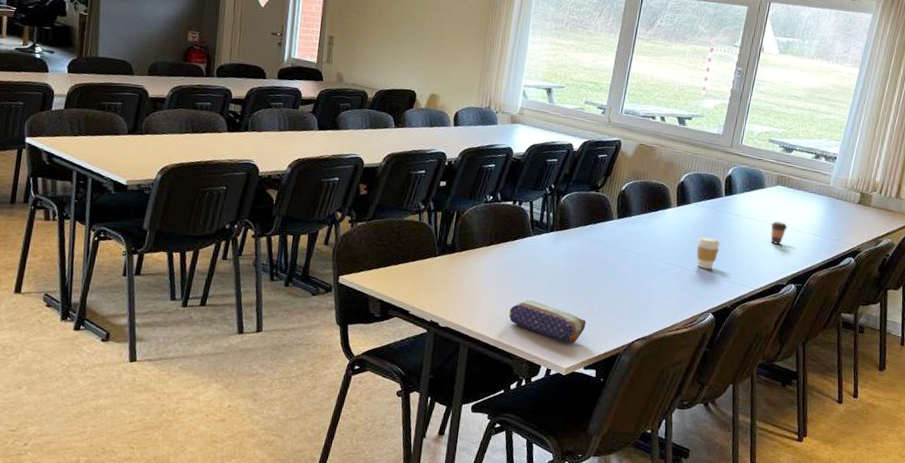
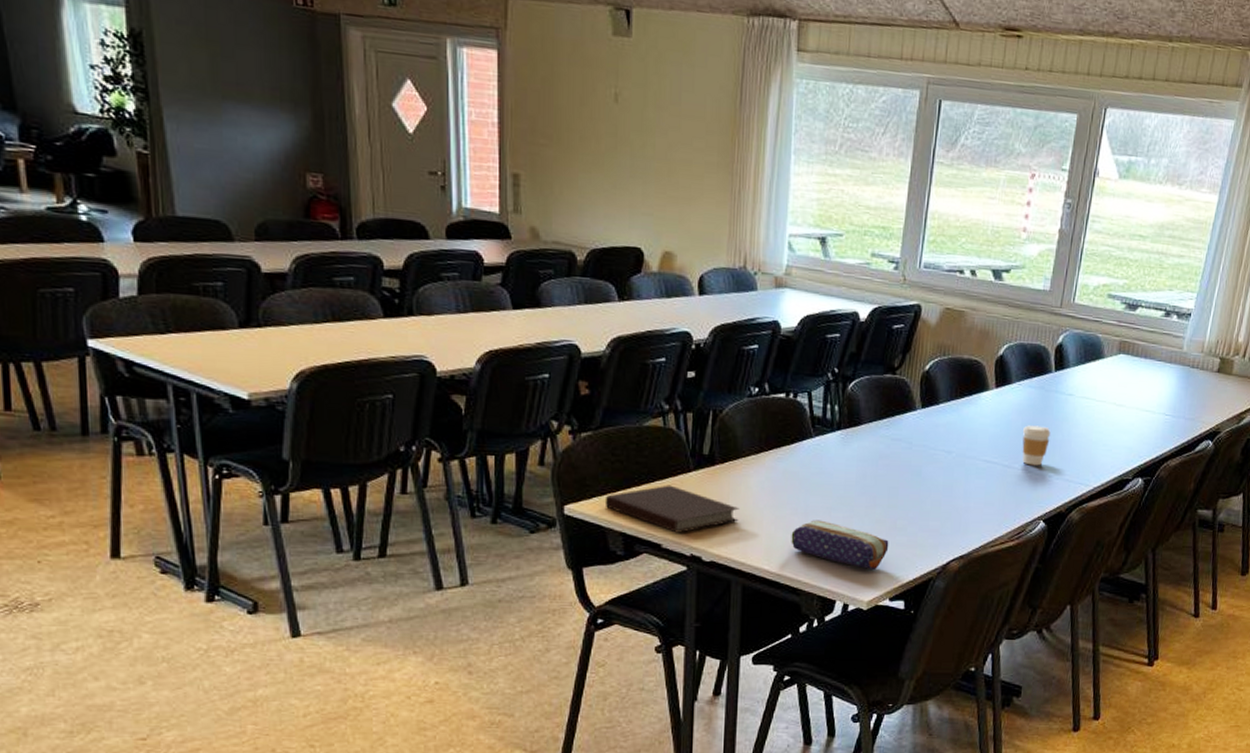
notebook: none [369,265,471,303] -> present [604,485,739,533]
coffee cup: present [770,221,788,246] -> none [1112,400,1132,431]

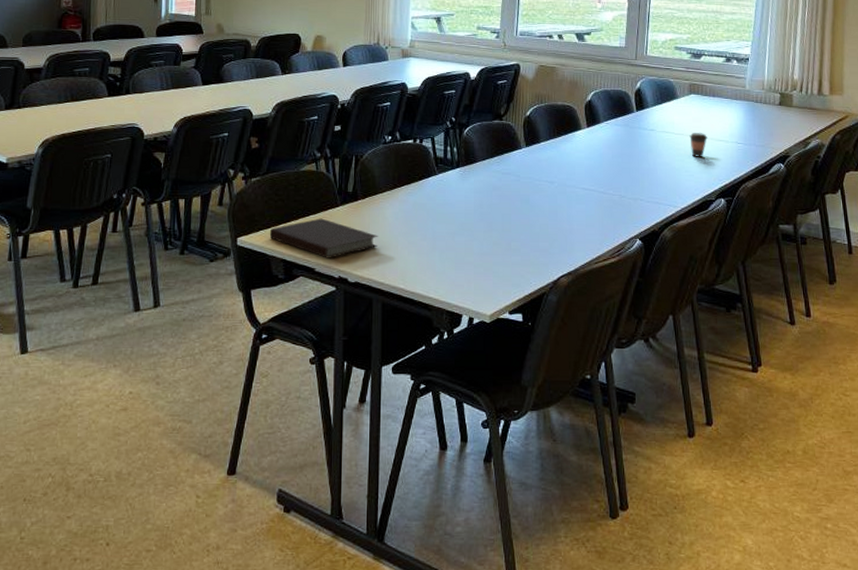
pencil case: present [791,520,889,571] -> none [422,244,506,287]
coffee cup: present [1022,425,1051,466] -> none [614,157,638,191]
coffee cup: none [1112,400,1132,431] -> present [689,133,707,158]

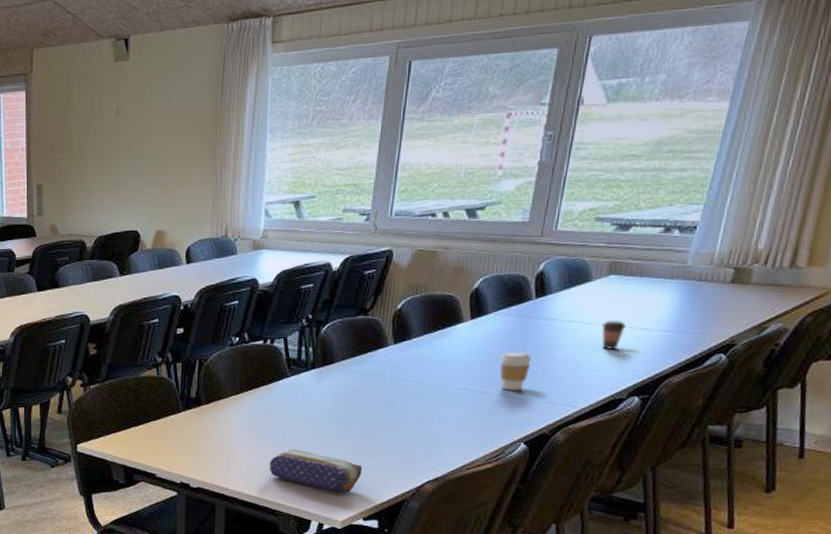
notebook: present [269,218,378,258] -> none [109,424,222,464]
pencil case: none [422,244,506,287] -> present [269,449,363,493]
coffee cup: none [614,157,638,191] -> present [500,352,532,390]

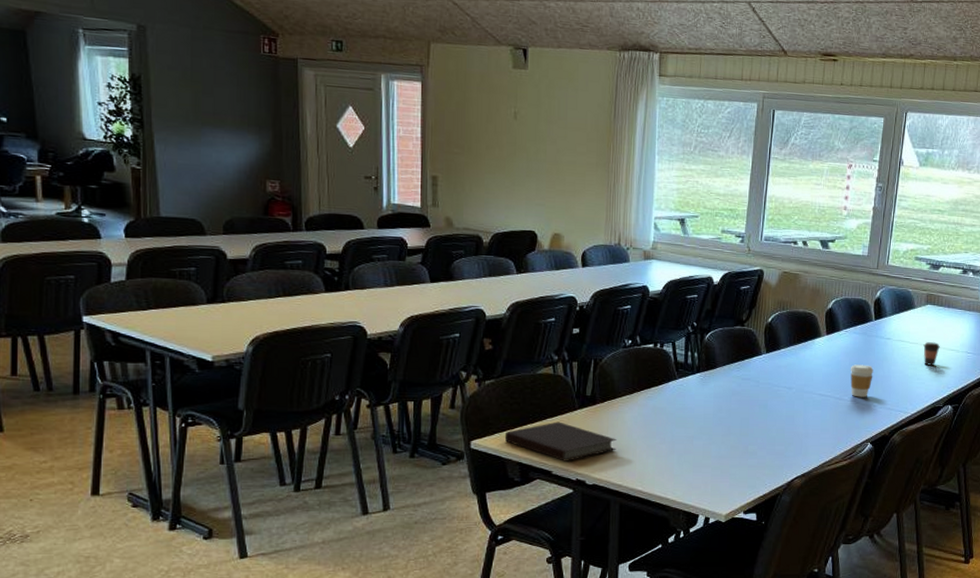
notebook: none [109,424,222,464] -> present [504,421,617,461]
pencil case: present [269,449,363,493] -> none [660,447,742,489]

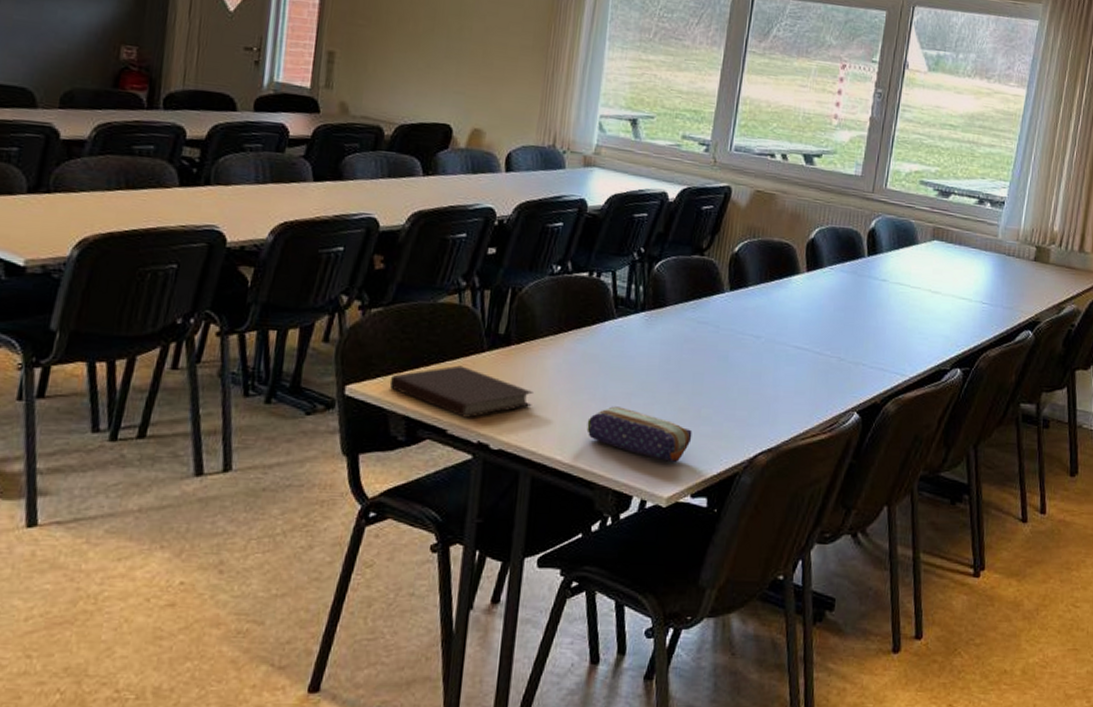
pencil case: none [660,447,742,489] -> present [587,406,692,463]
coffee cup: present [850,364,874,398] -> none [834,310,864,354]
coffee cup: present [923,342,940,367] -> none [927,287,948,319]

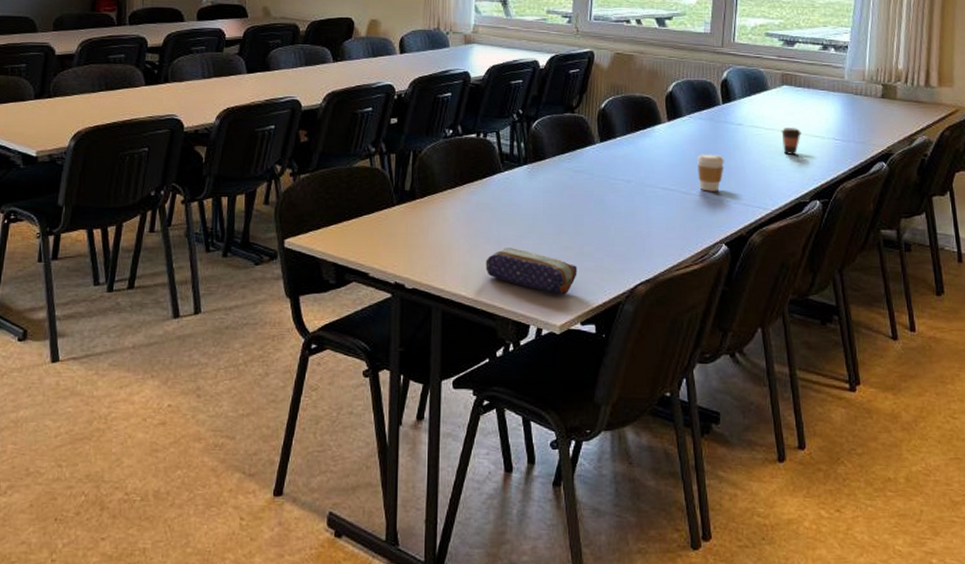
notebook: present [389,365,533,418] -> none [319,218,438,263]
coffee cup: none [834,310,864,354] -> present [698,154,724,192]
coffee cup: none [927,287,948,319] -> present [781,128,801,156]

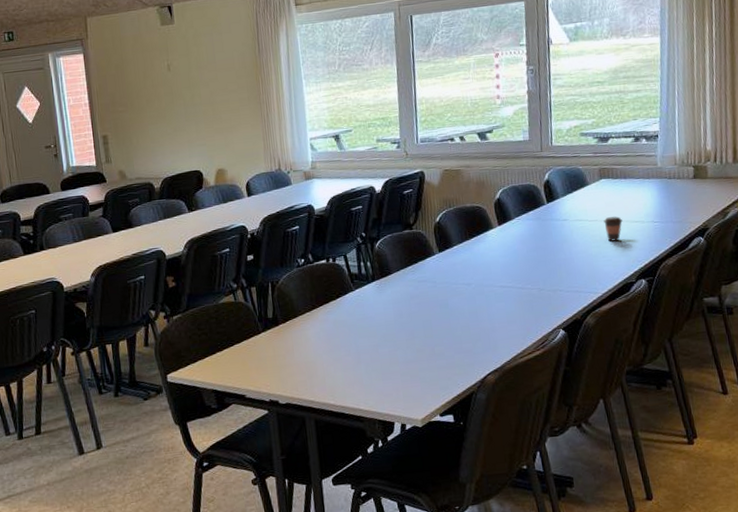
pencil case: present [485,248,577,295] -> none [348,356,432,393]
coffee cup: present [698,154,724,192] -> none [529,249,555,284]

